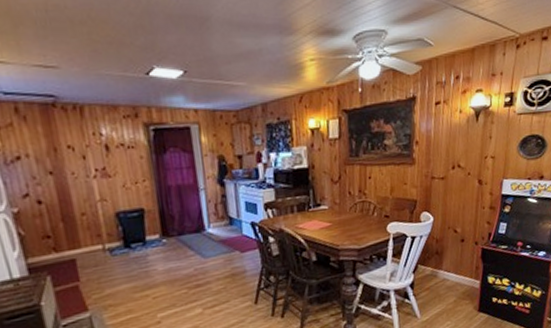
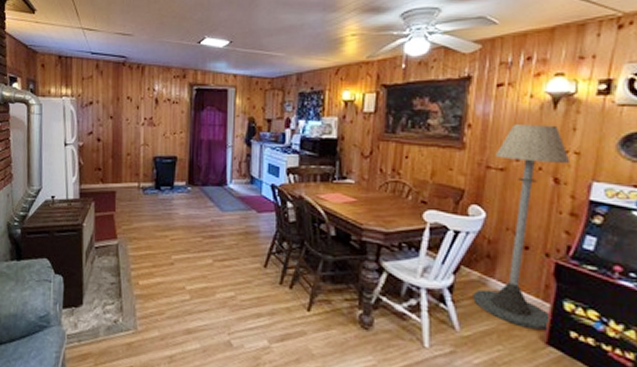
floor lamp: none [428,135,489,303] -> present [473,125,571,330]

